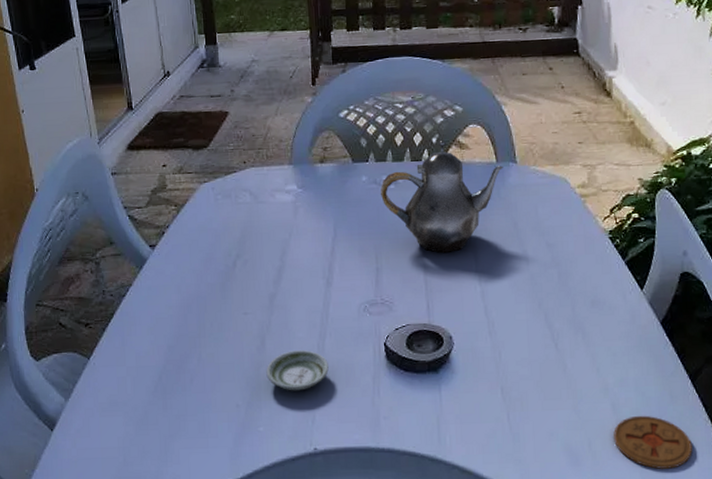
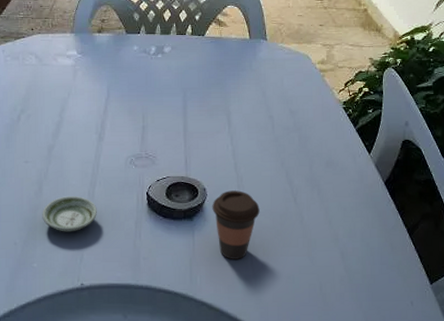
teapot: present [380,139,503,254] -> none [148,17,255,116]
coffee cup: none [460,337,516,417] -> present [212,190,260,260]
coaster: present [613,415,693,469] -> none [342,263,408,311]

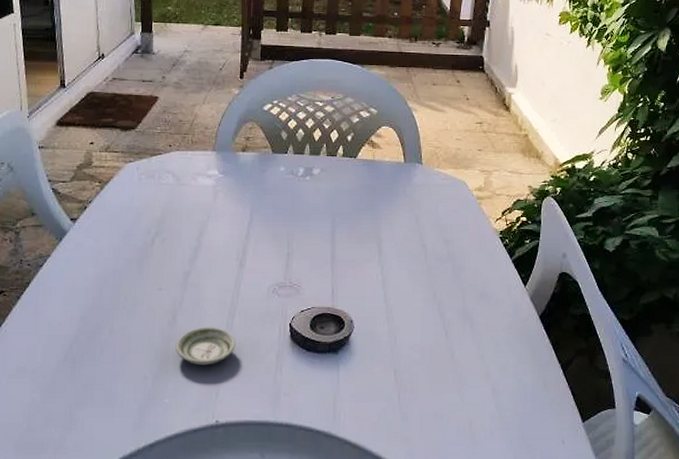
coffee cup: present [212,190,260,260] -> none [359,323,409,397]

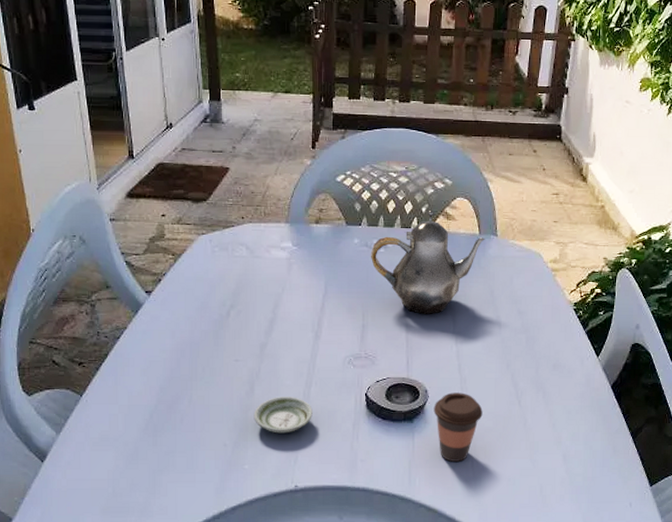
teapot: none [296,138,410,243] -> present [370,210,485,315]
coffee cup: none [359,323,409,397] -> present [433,392,483,463]

